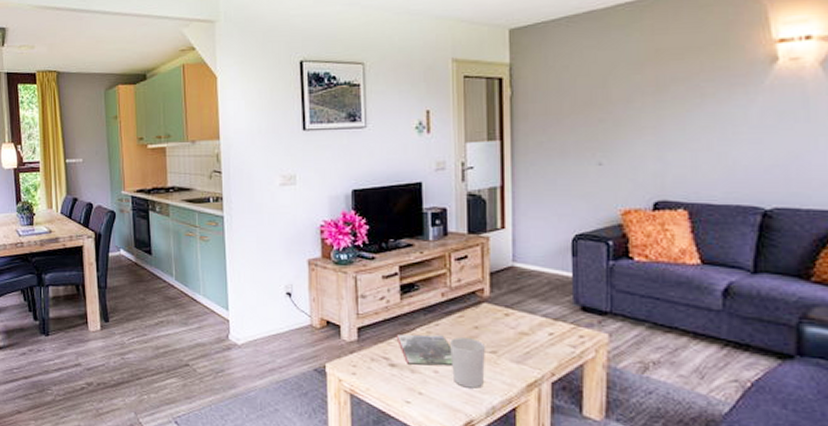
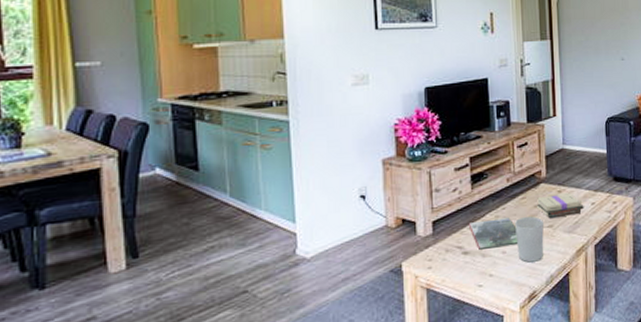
books: none [476,317,539,344] -> present [536,193,584,219]

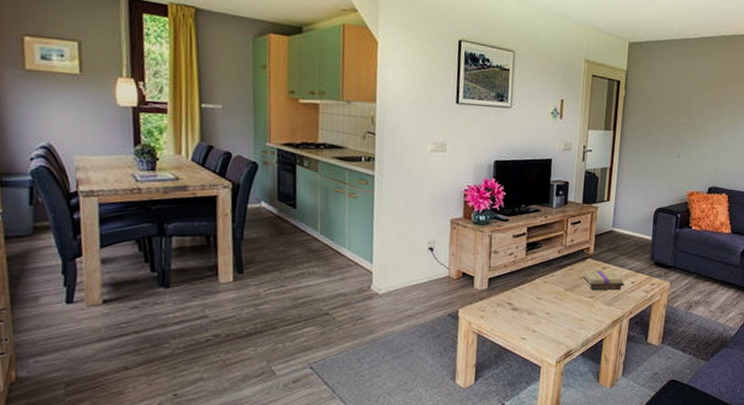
magazine: present [468,217,519,250] -> none [519,283,562,309]
candle holder: present [515,216,545,263] -> none [560,286,587,326]

